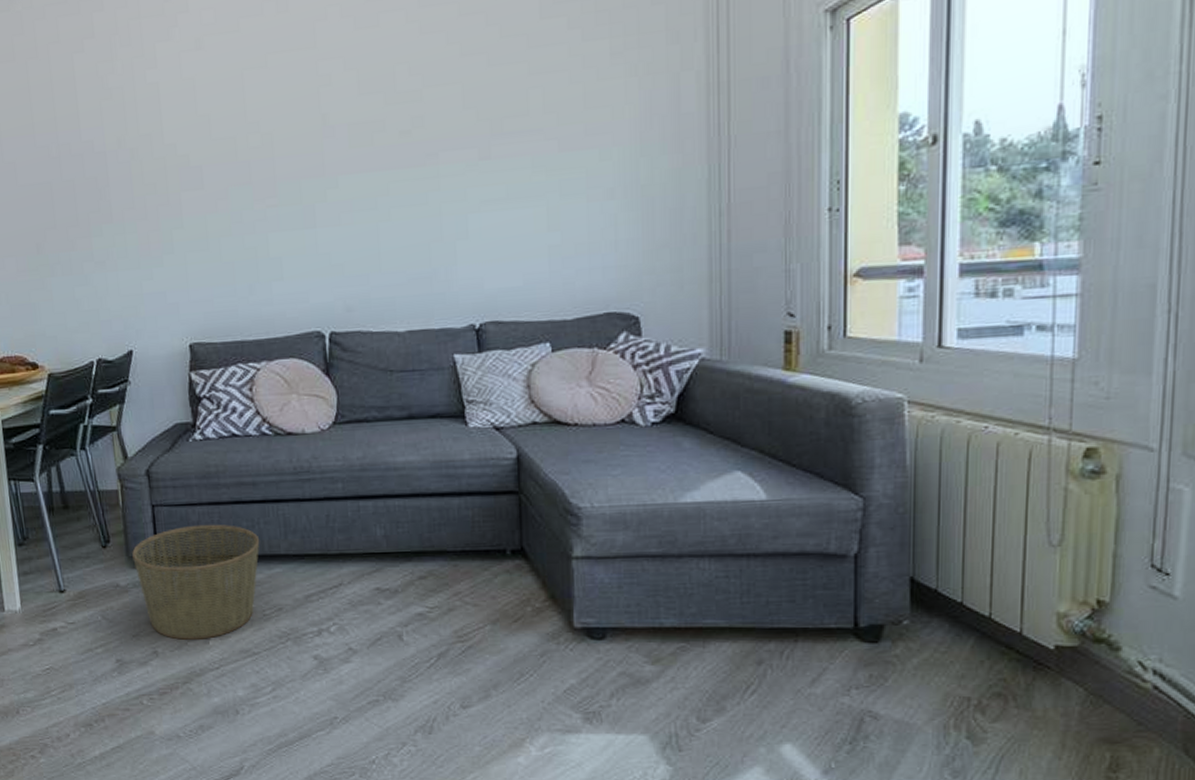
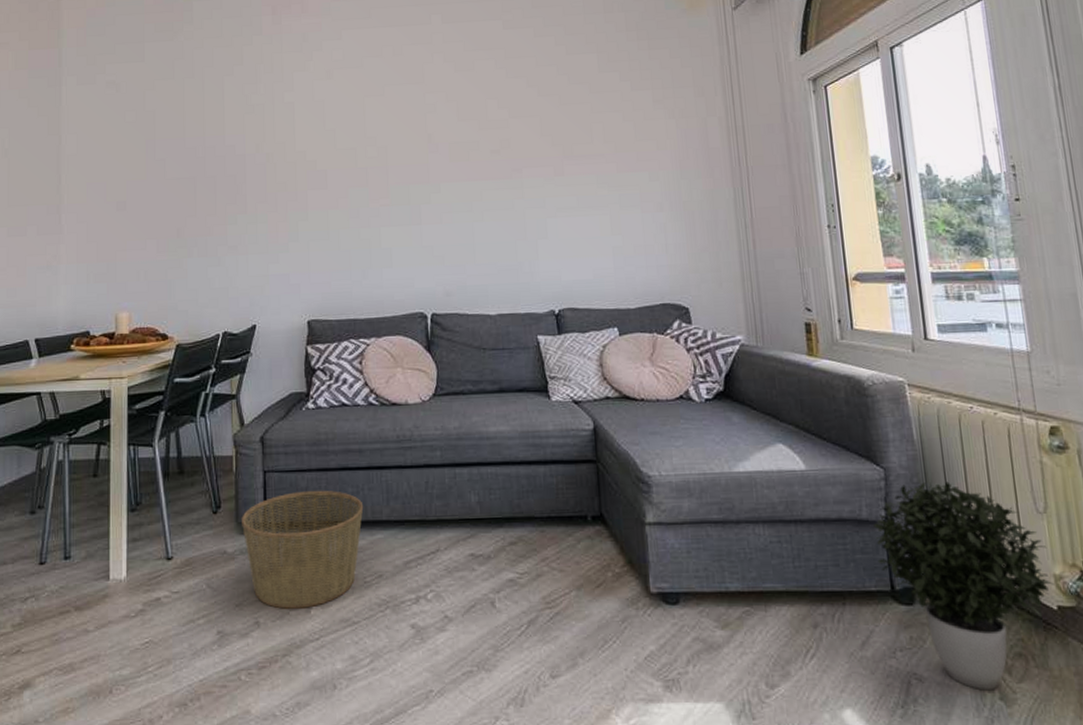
potted plant: none [842,511,1055,729] -> present [874,481,1054,691]

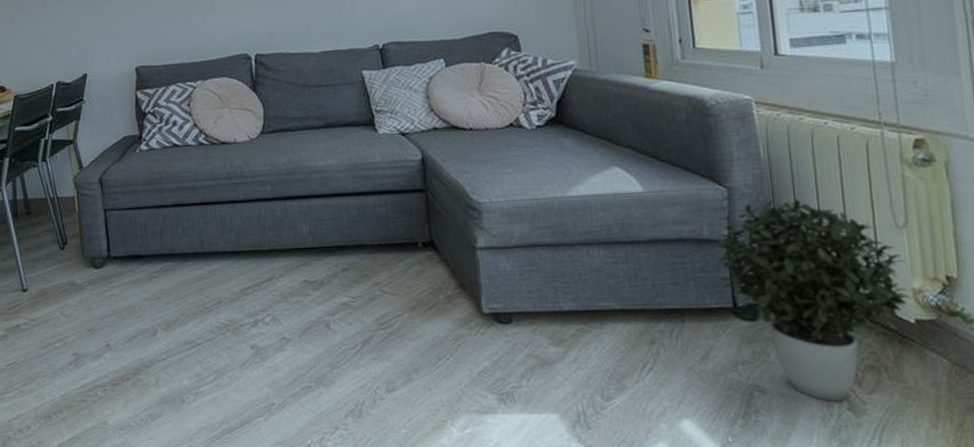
basket: present [242,490,364,609] -> none [87,225,200,333]

